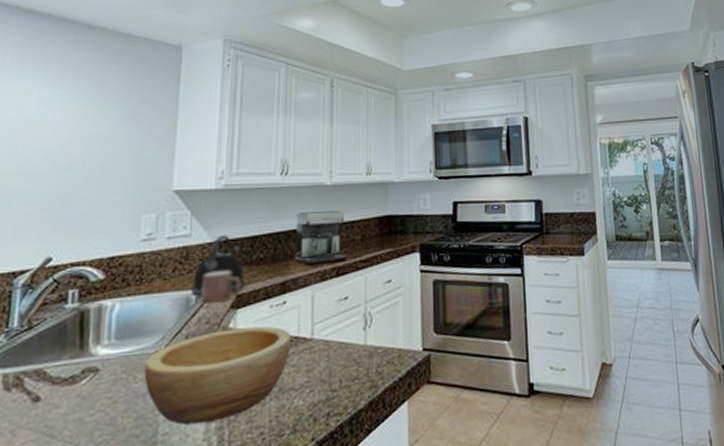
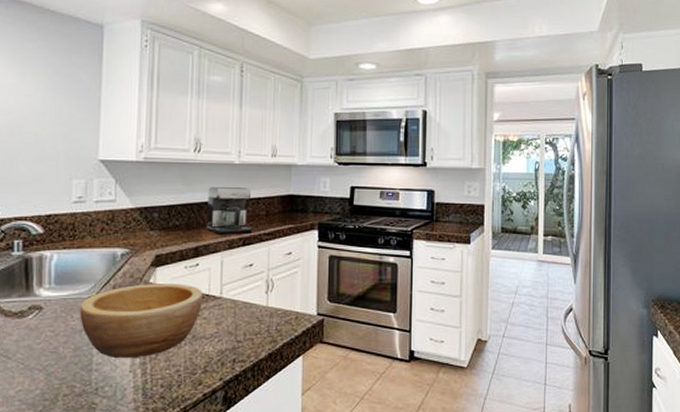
kettle: present [190,235,245,298] -> none [116,203,163,255]
mug: present [201,270,240,305] -> none [126,233,159,262]

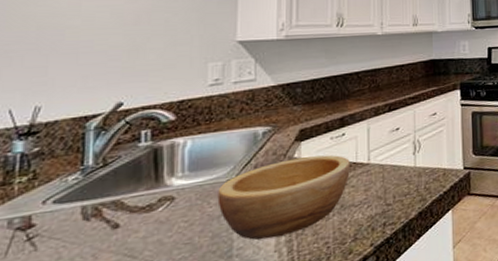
coffee maker: present [207,187,252,236] -> none [352,56,398,105]

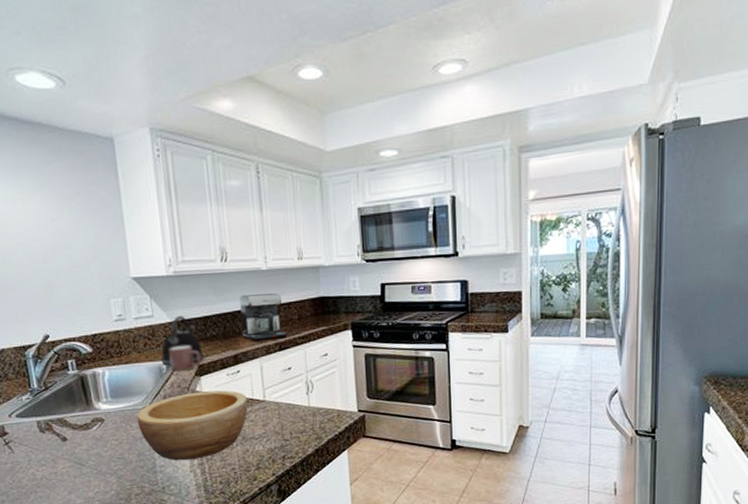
kettle: none [257,79,307,133] -> present [161,316,204,367]
mug: none [268,109,303,139] -> present [168,345,201,373]
coffee maker: none [352,56,398,105] -> present [239,293,287,343]

